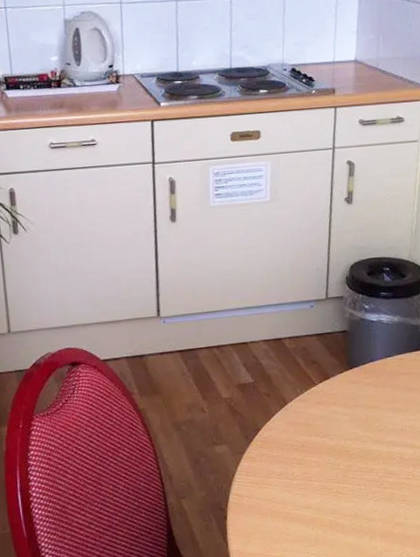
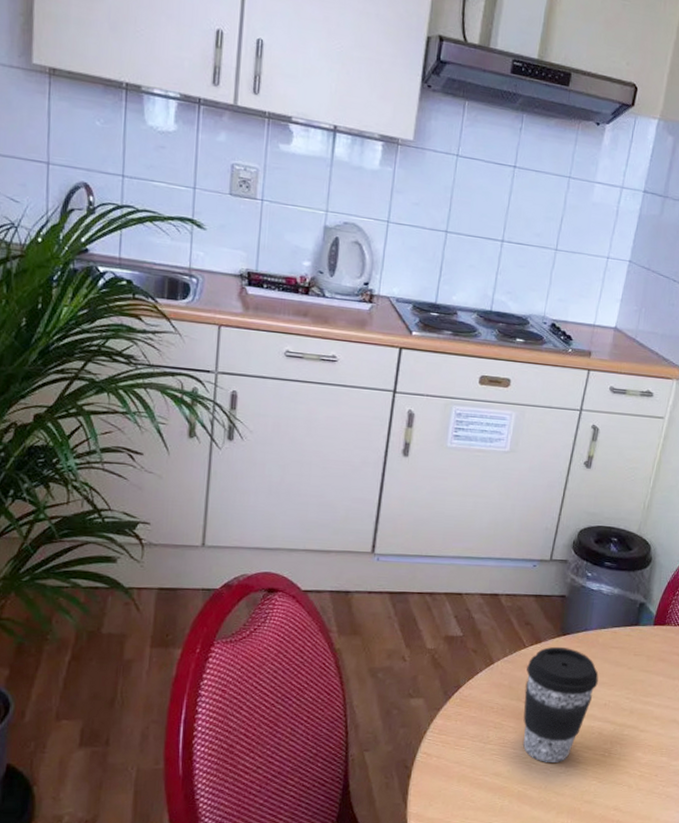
coffee cup: none [320,380,392,491] -> present [523,646,599,762]

